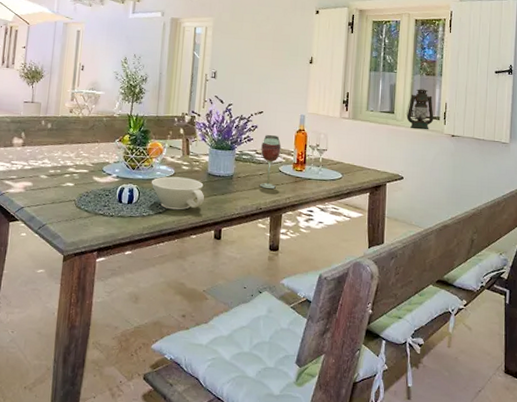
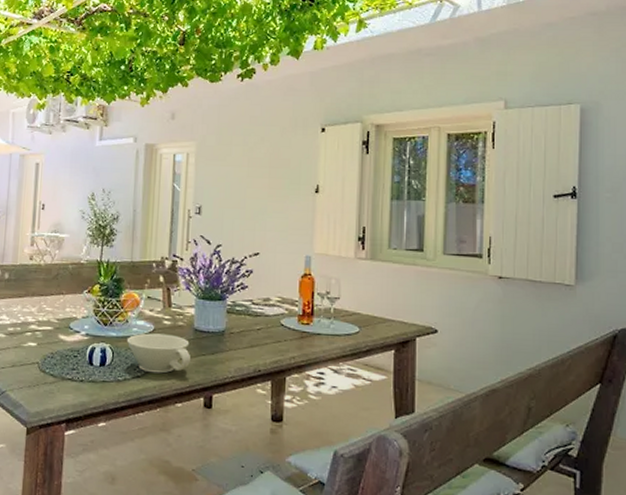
wineglass: present [259,135,282,189] -> none [257,281,283,346]
lantern: present [406,88,434,130] -> none [439,219,475,271]

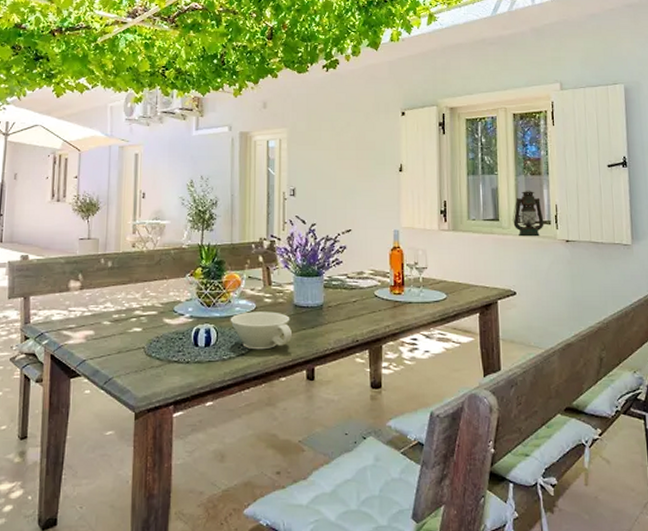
lantern: none [439,219,475,271] -> present [513,190,544,237]

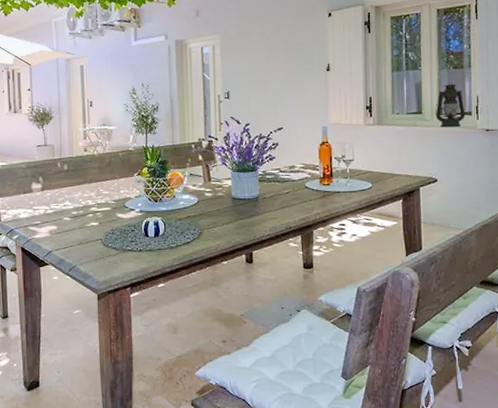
cup: present [230,311,293,350] -> none [175,204,232,238]

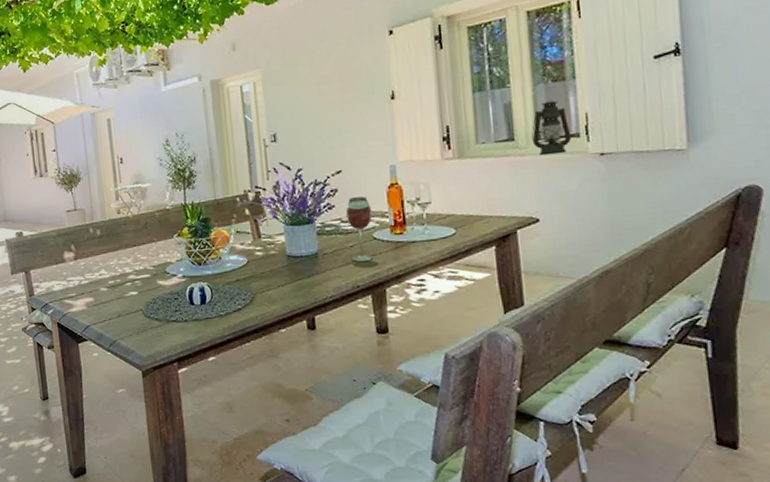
wineglass: none [284,151,306,206] -> present [346,196,373,262]

